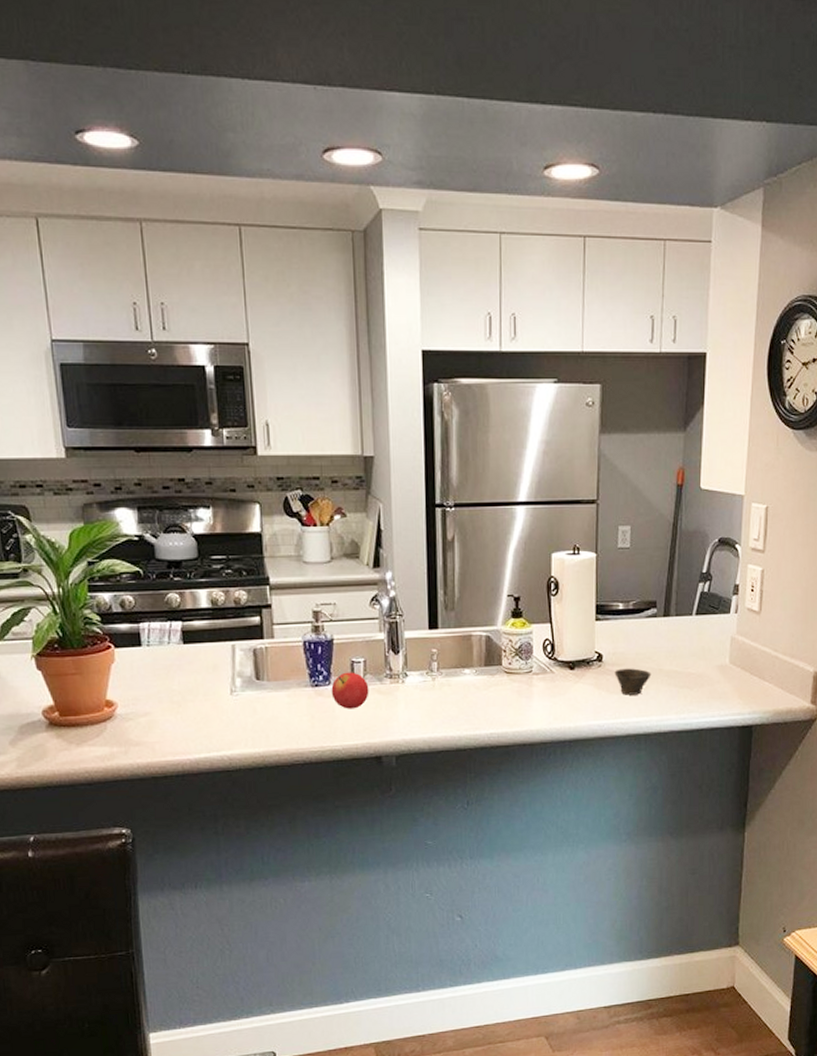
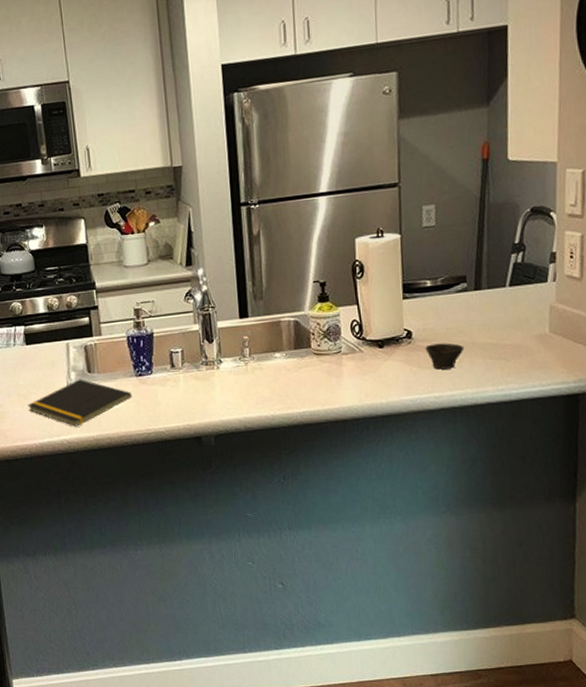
notepad: none [182,686,307,741] -> present [27,379,133,427]
fruit: present [331,672,369,709] -> none [153,361,188,395]

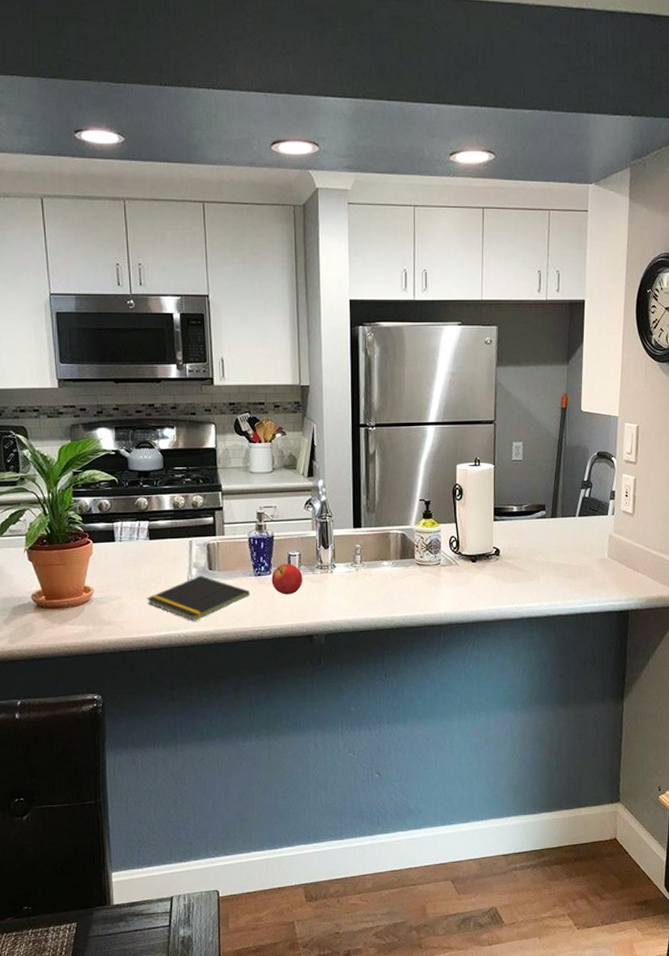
fruit: none [153,361,188,395] -> present [271,563,303,595]
cup: present [425,343,465,370] -> none [510,561,542,584]

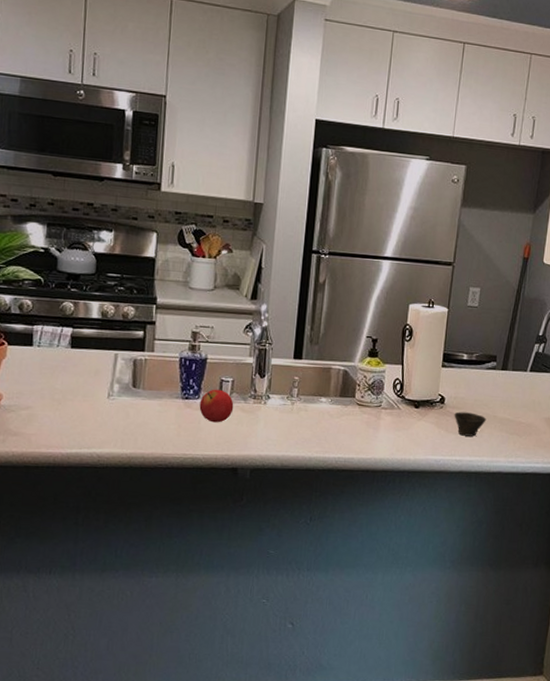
notepad: present [147,575,251,621] -> none [60,392,175,441]
cup: none [510,561,542,584] -> present [454,411,487,437]

